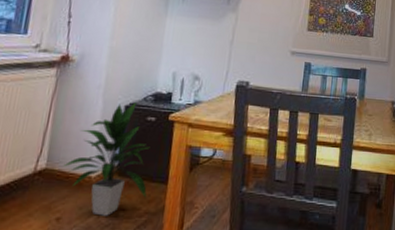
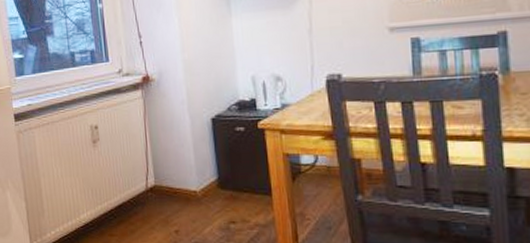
indoor plant: present [63,102,150,216] -> none [169,114,253,228]

